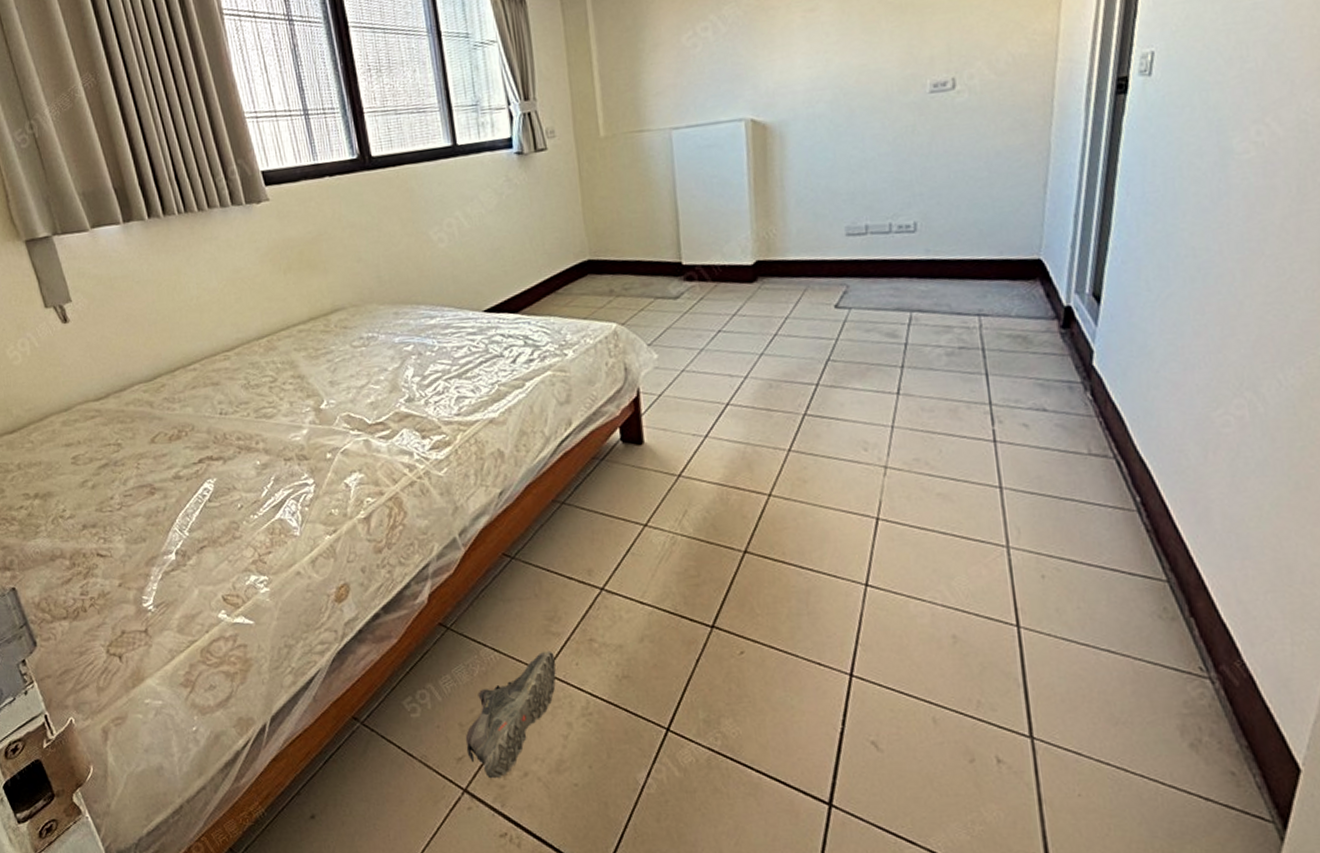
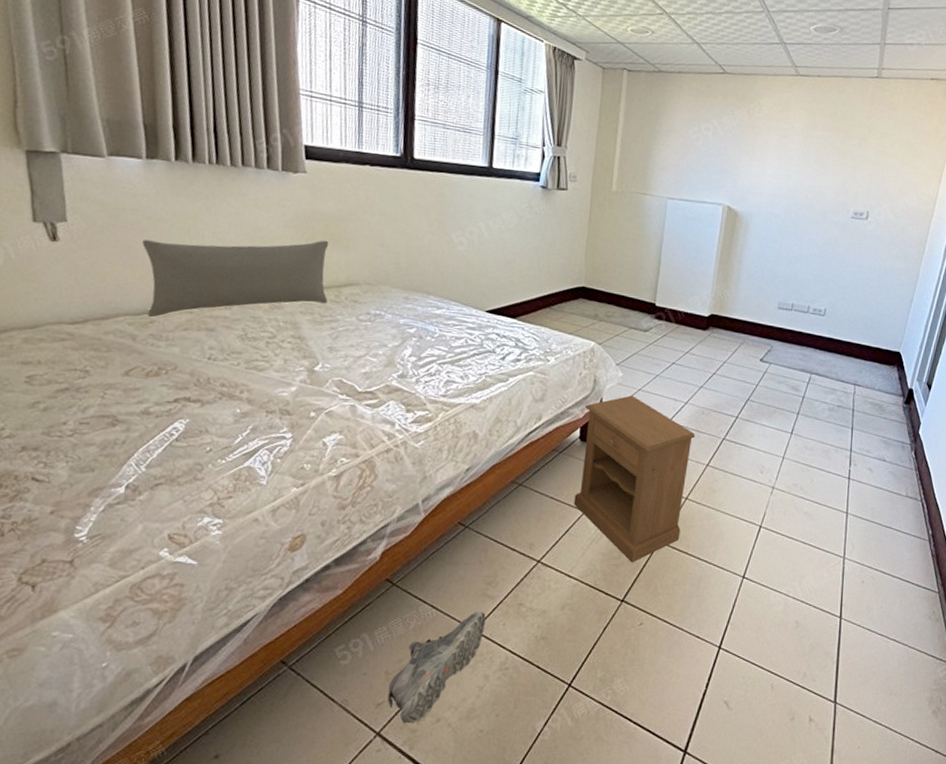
pillow: none [138,267,318,382] -> present [142,240,329,318]
nightstand: none [621,379,771,580] -> present [573,395,696,563]

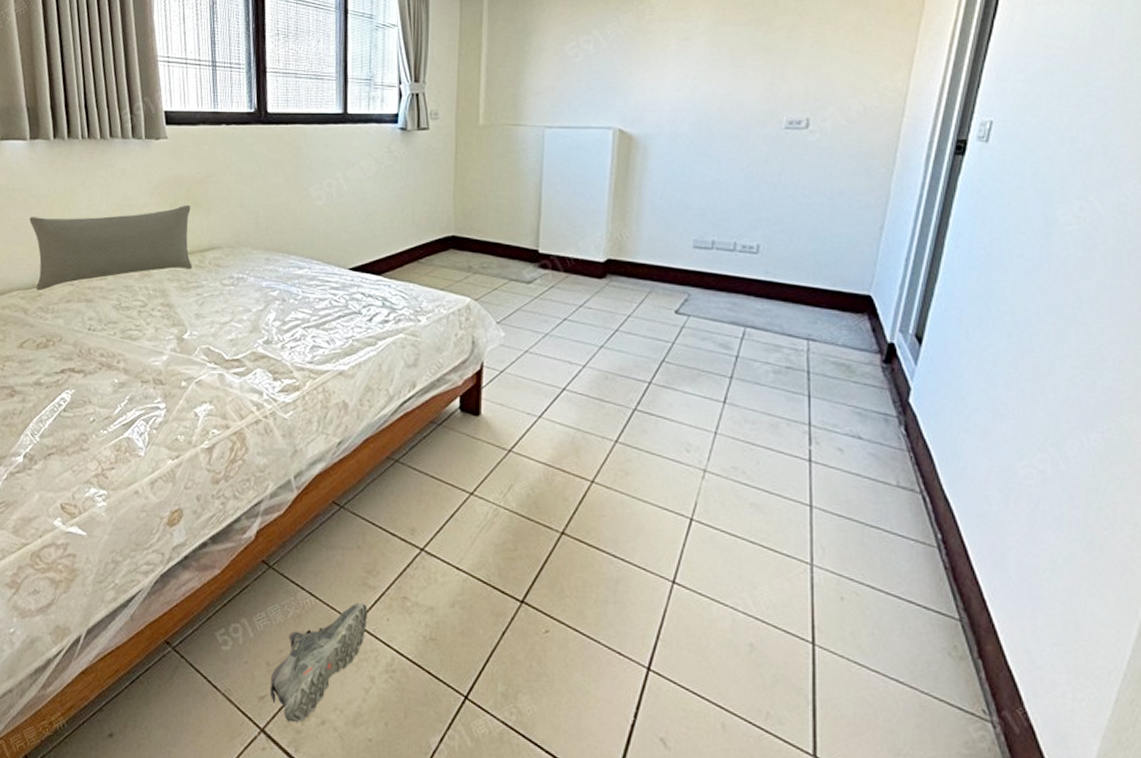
nightstand: present [573,395,696,563] -> none [457,358,599,557]

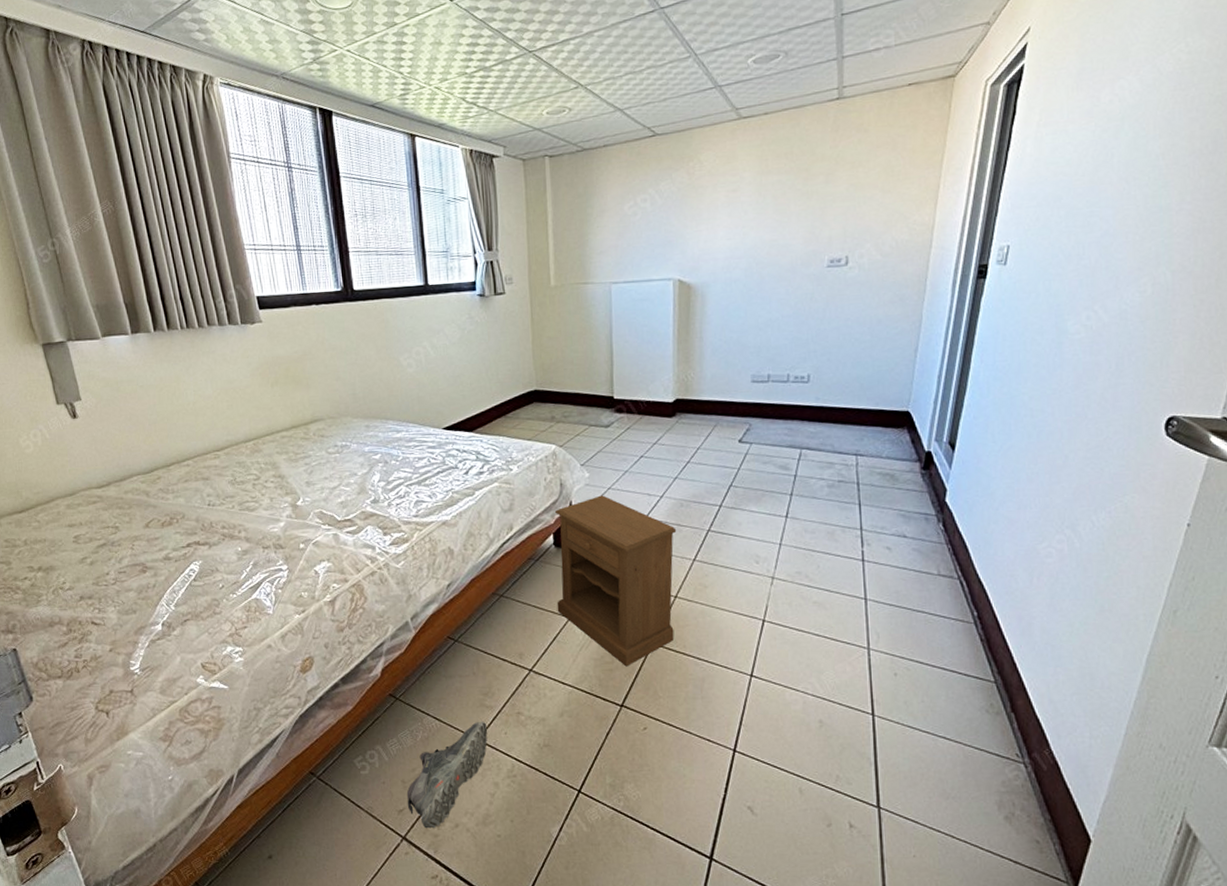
pillow: present [29,204,192,291] -> none [140,382,298,475]
nightstand: none [457,358,599,557] -> present [555,495,677,667]

